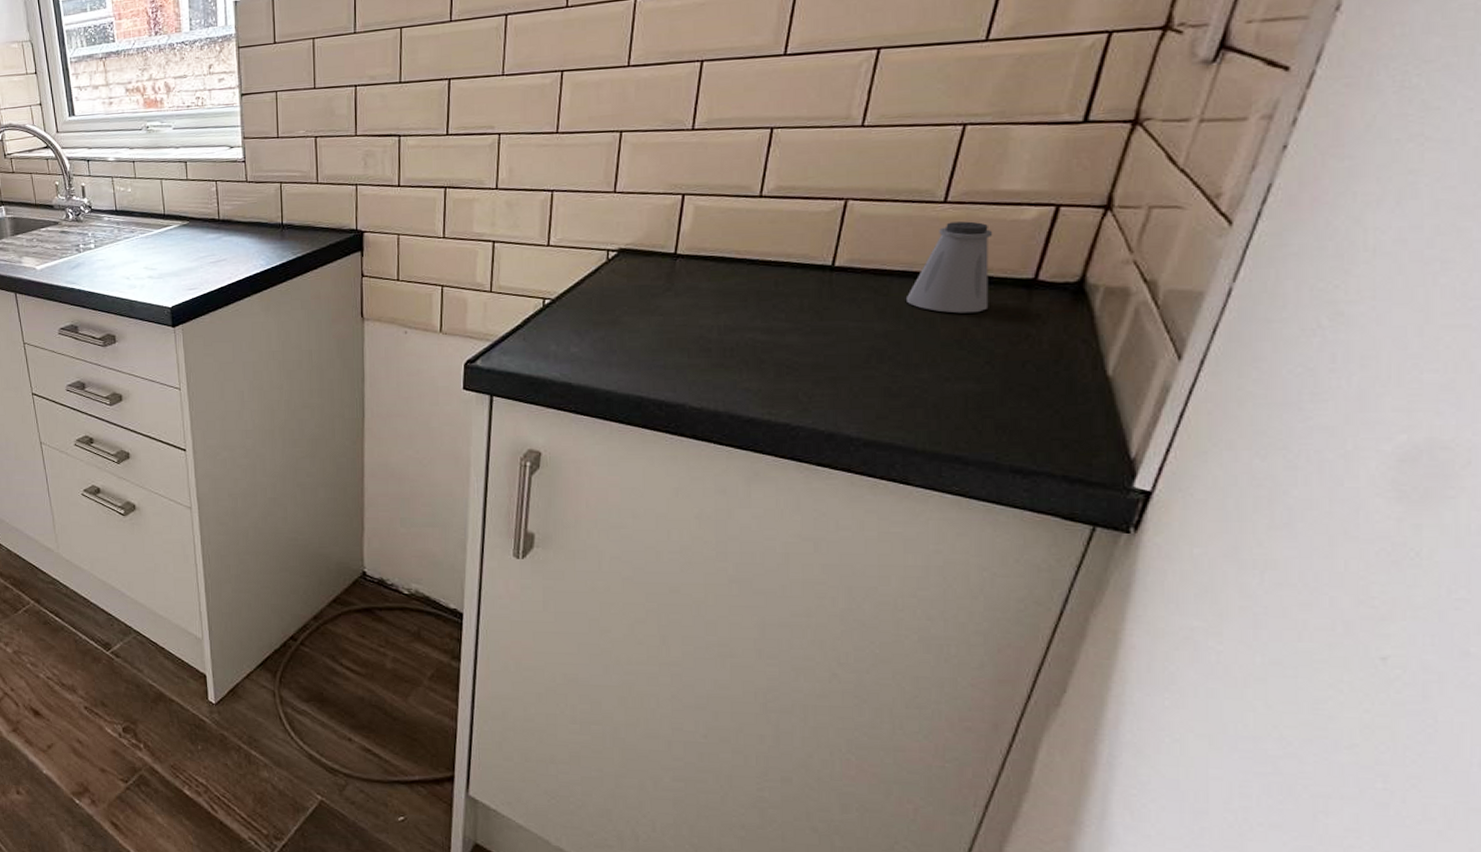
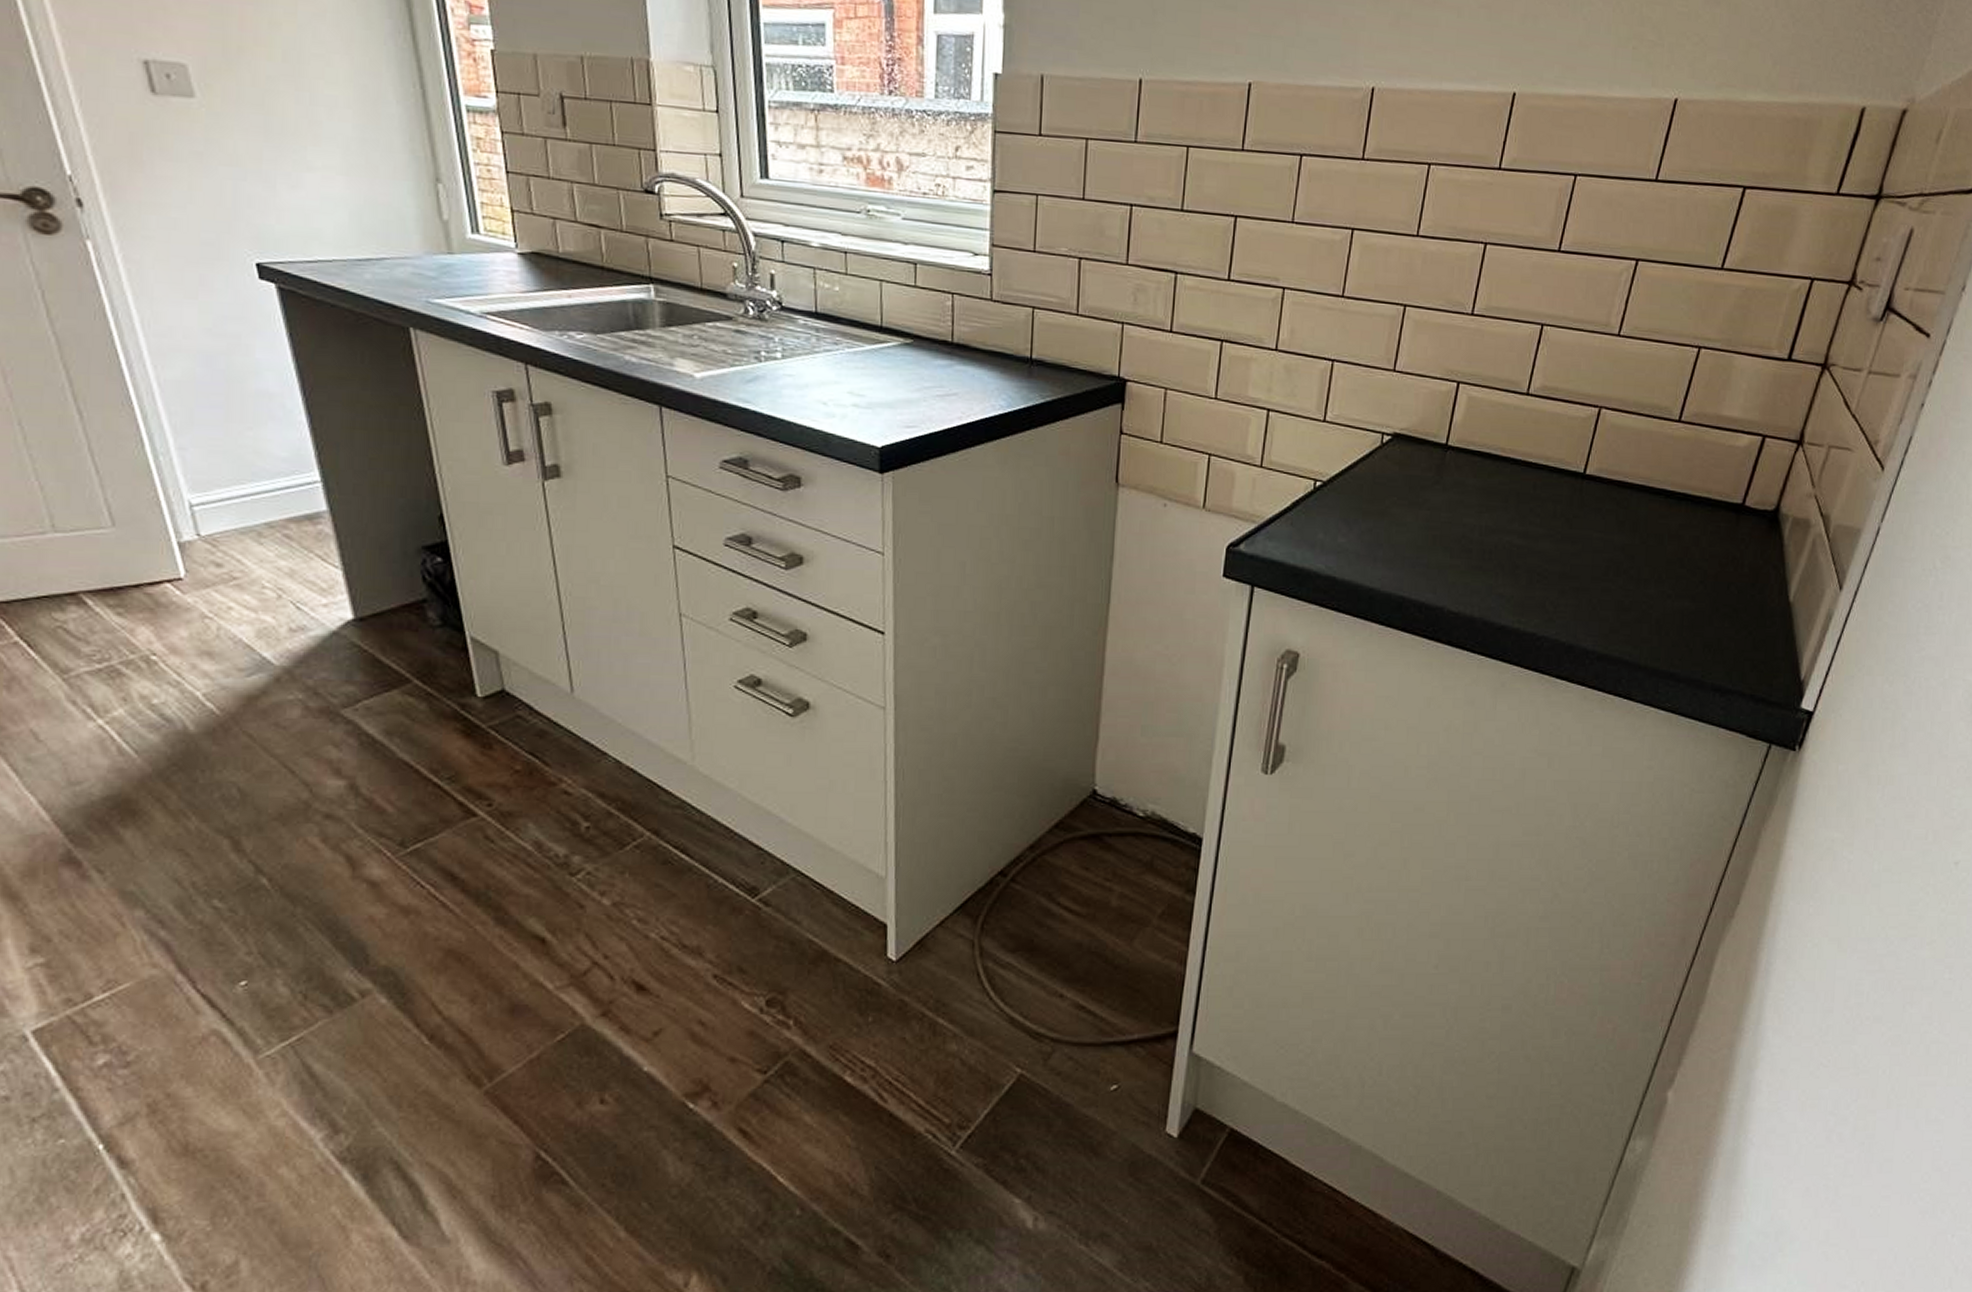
saltshaker: present [907,221,993,314] -> none [1642,441,1714,533]

